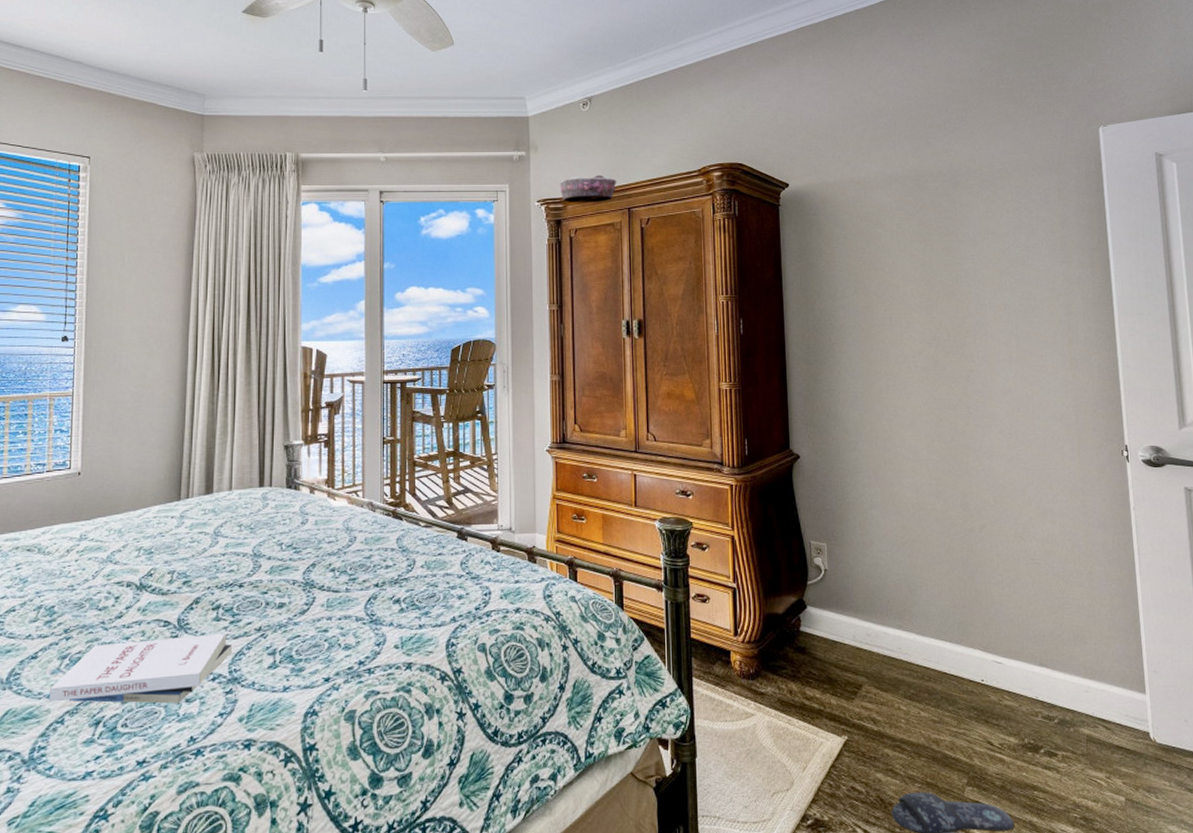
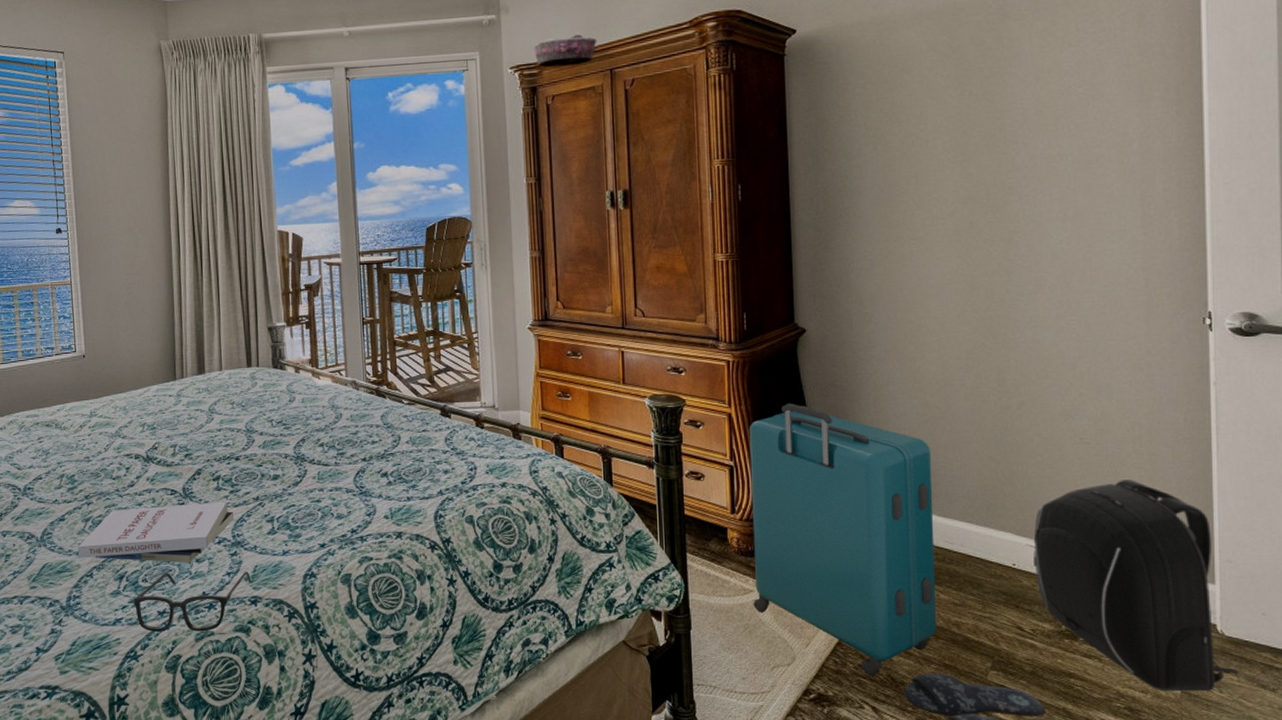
eyeglasses: none [109,711,247,786] -> present [133,571,252,633]
suitcase: none [750,525,920,798] -> present [749,403,937,676]
backpack: none [997,597,1170,800] -> present [1033,480,1239,692]

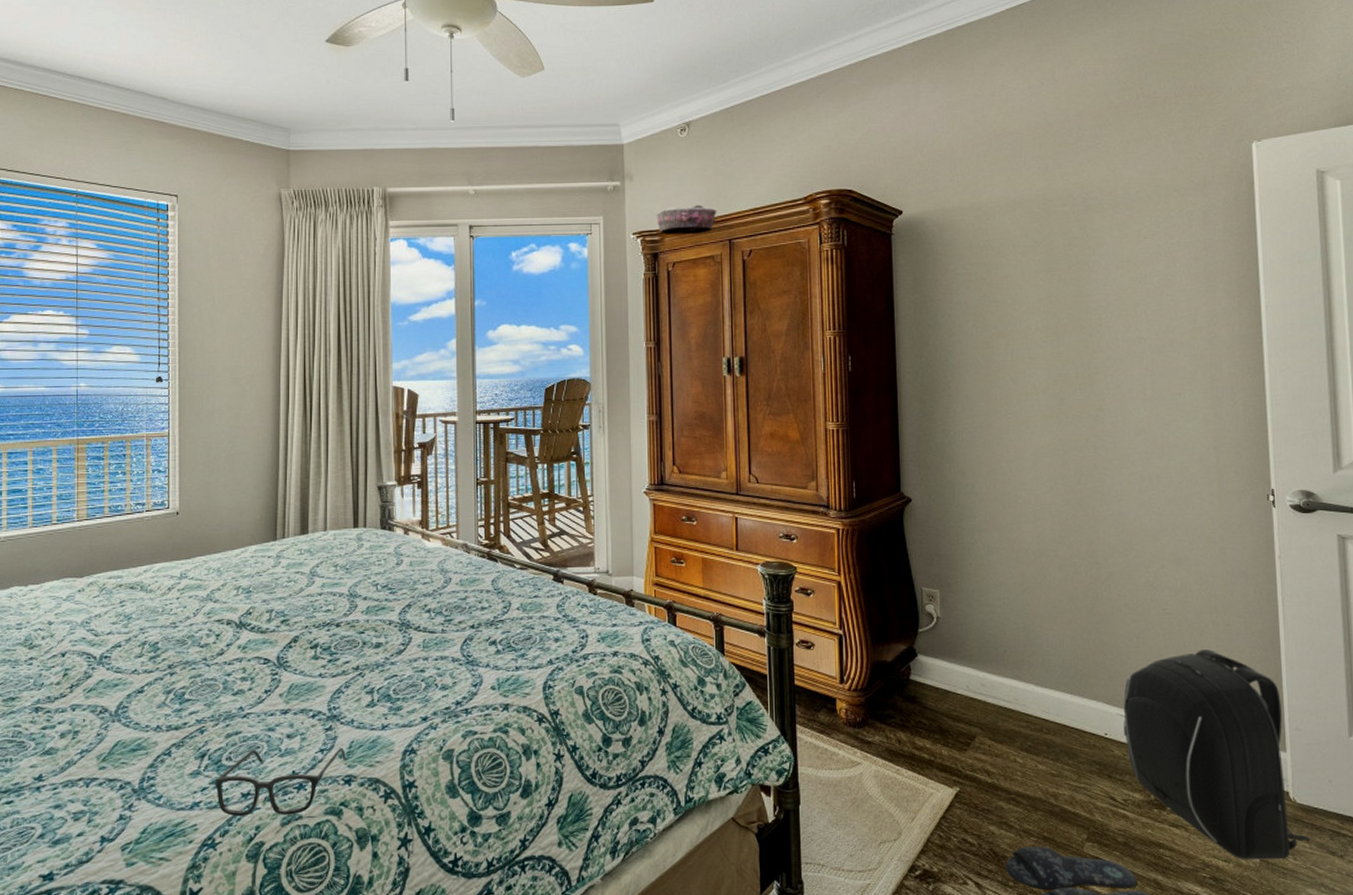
books: present [77,502,235,562] -> none [155,671,332,739]
suitcase: present [749,403,937,676] -> none [857,571,1036,850]

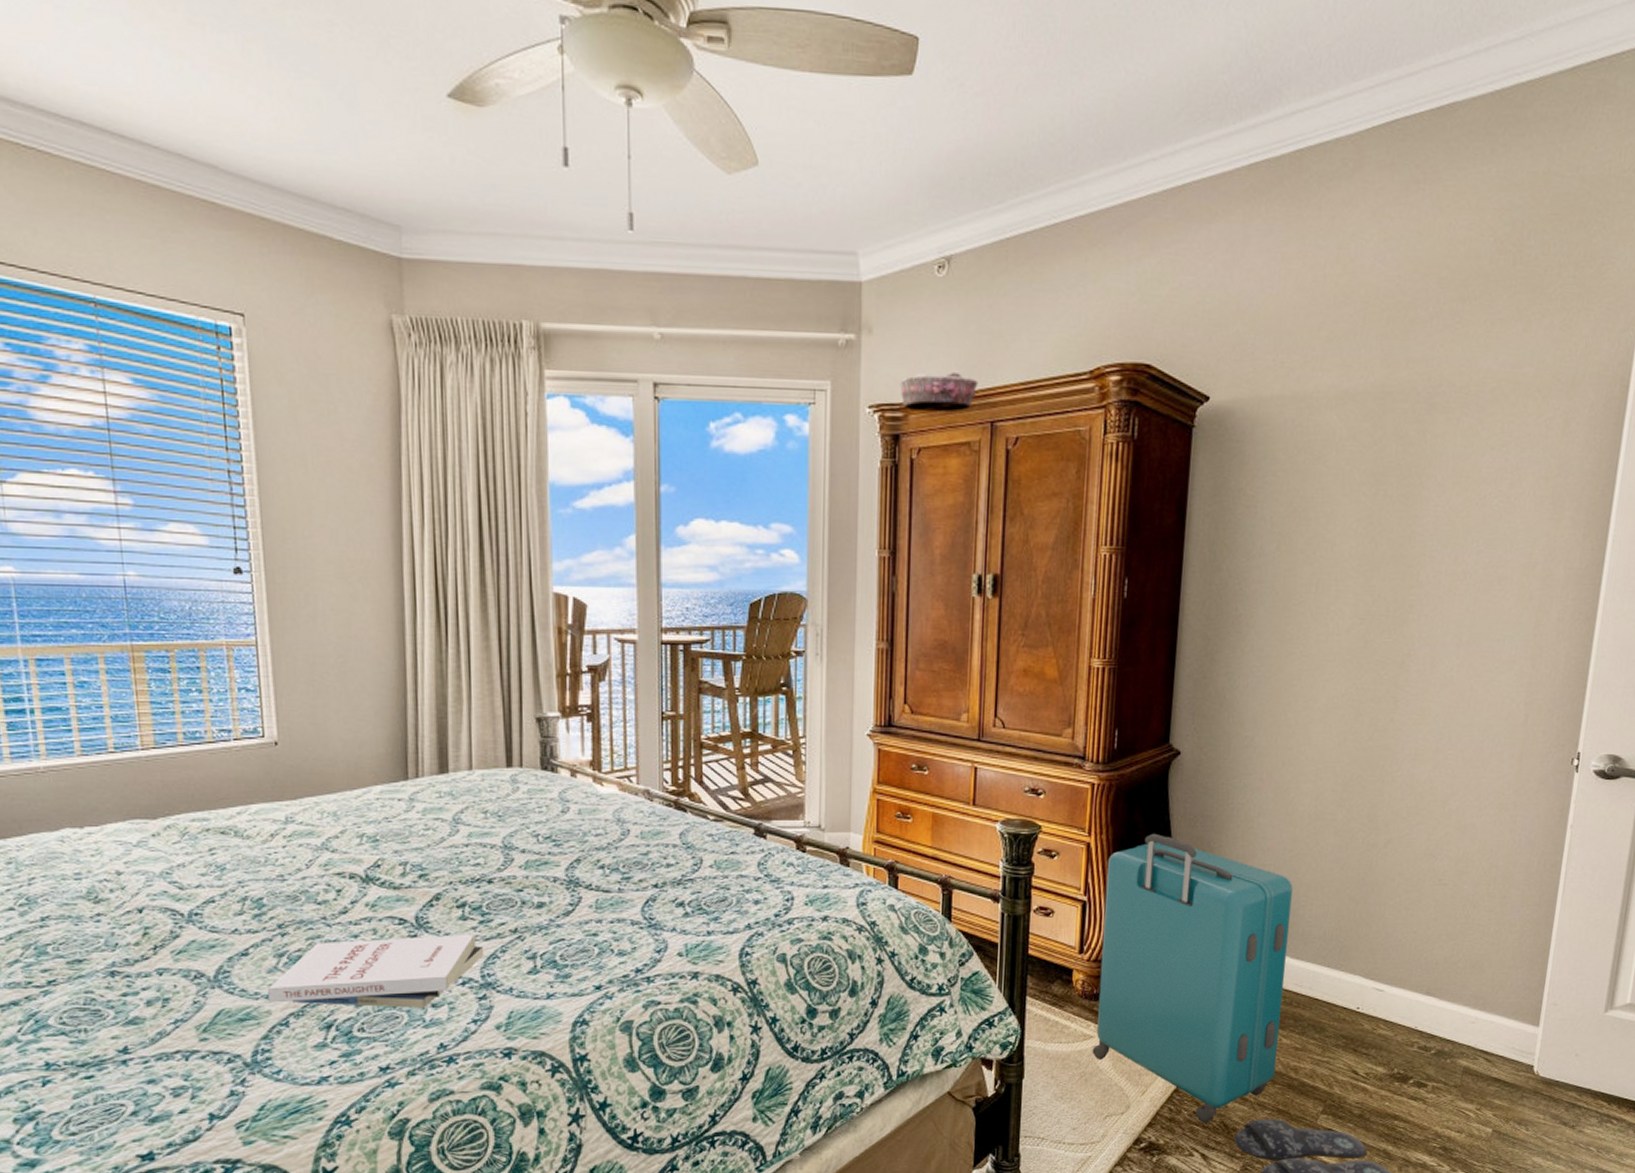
books: none [155,671,332,739] -> present [267,934,485,1008]
eyeglasses: present [215,748,347,817] -> none [345,1018,506,1093]
suitcase: none [857,571,1036,850] -> present [1092,833,1294,1123]
backpack: present [1123,649,1311,860] -> none [1377,923,1546,1131]

